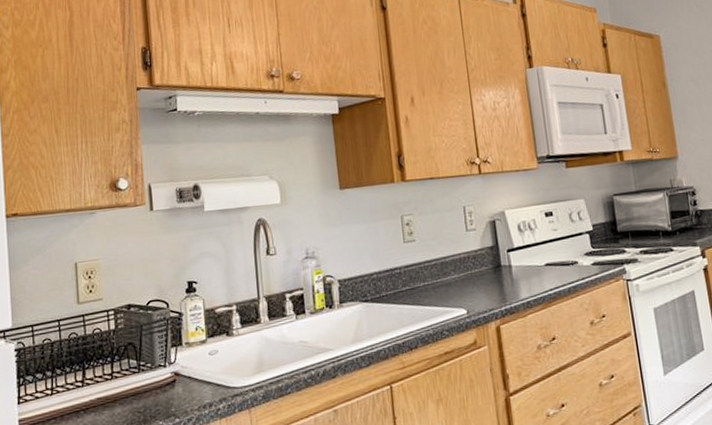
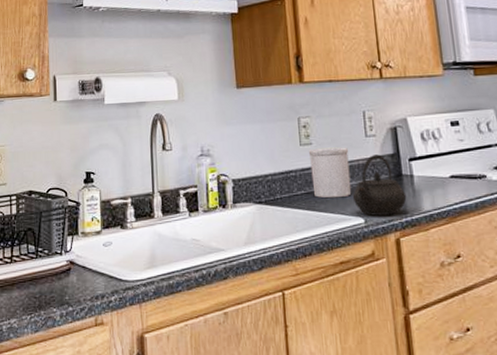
utensil holder: none [412,242,454,293] -> present [308,147,352,199]
kettle: none [455,247,506,307] -> present [352,154,407,216]

